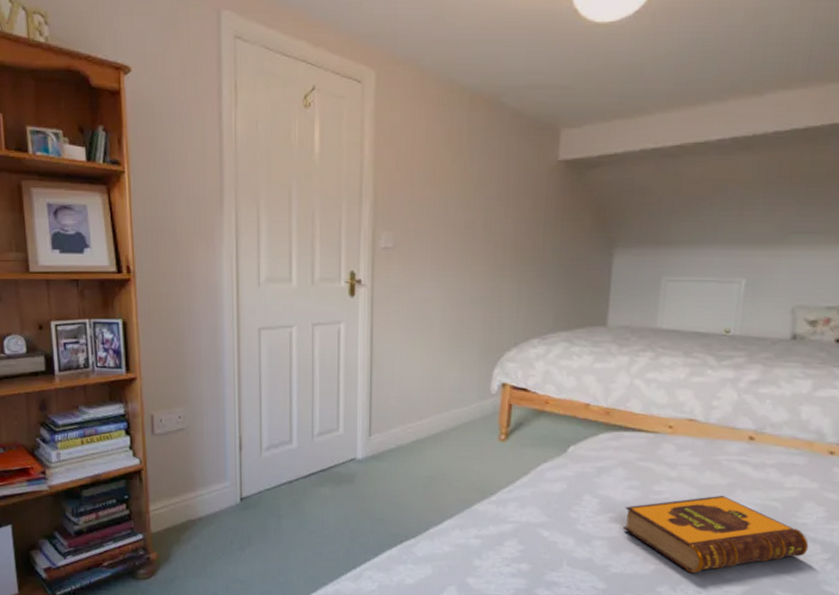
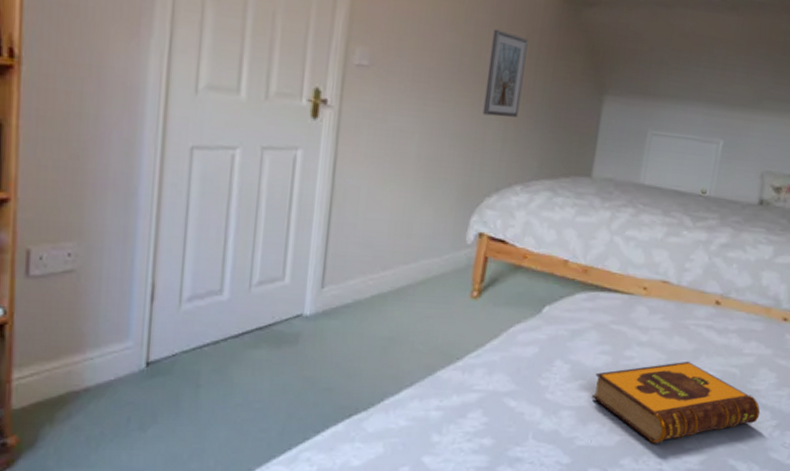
picture frame: none [497,201,535,279] -> present [482,29,528,117]

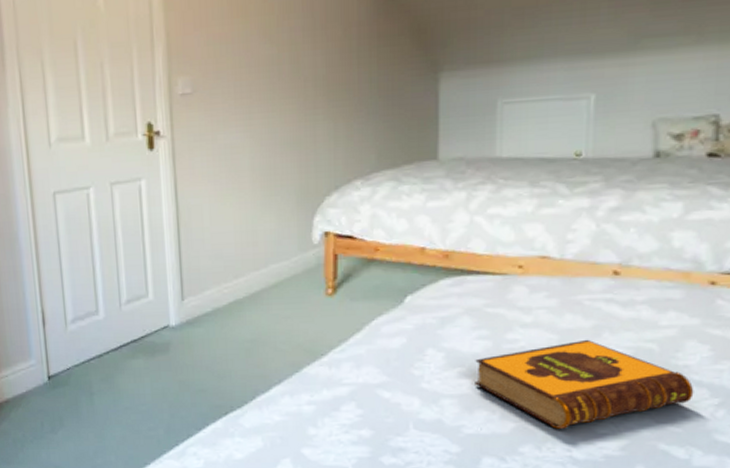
picture frame: present [482,29,528,117] -> none [307,31,347,118]

